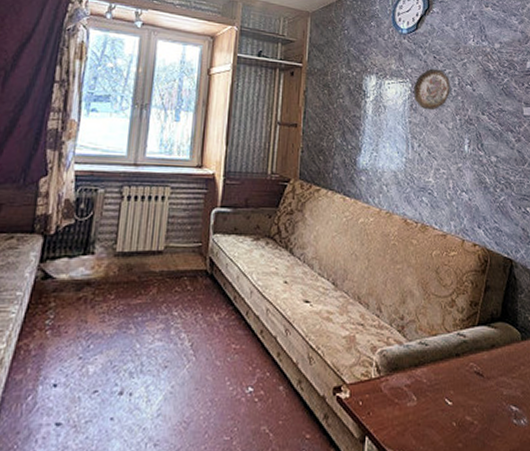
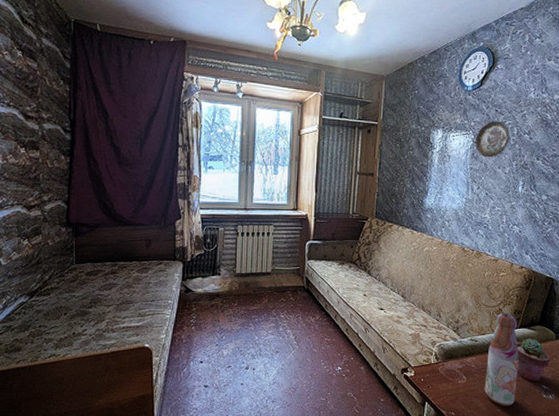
bottle: none [440,305,480,440] -> present [484,313,519,407]
potted succulent: none [475,339,517,401] -> present [516,338,550,382]

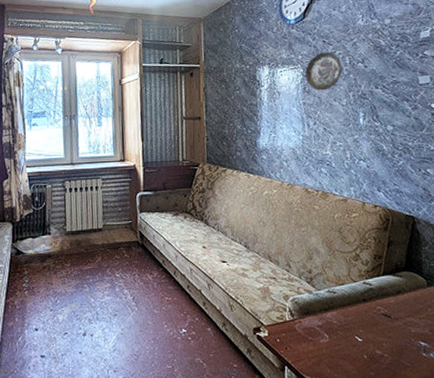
bottle: present [484,313,519,407] -> none [350,259,390,369]
potted succulent: present [516,338,550,382] -> none [381,286,424,338]

